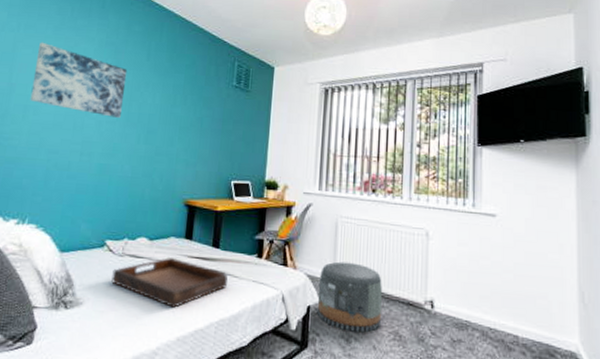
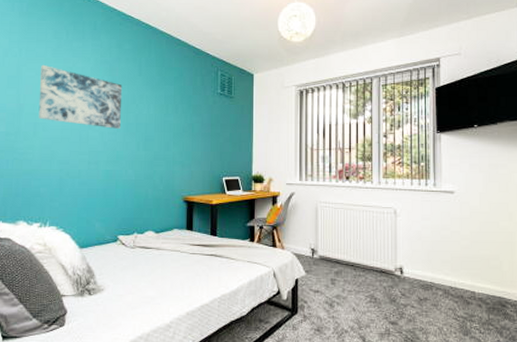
serving tray: present [111,258,228,308] -> none [126,247,226,288]
pouf: present [317,261,382,333] -> none [304,240,358,298]

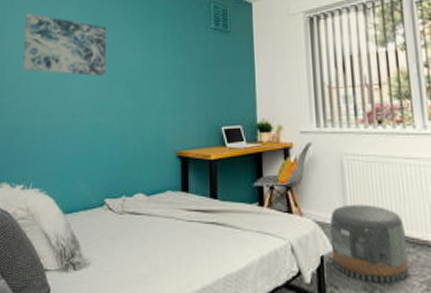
pouf: none [304,240,358,298] -> present [329,204,409,283]

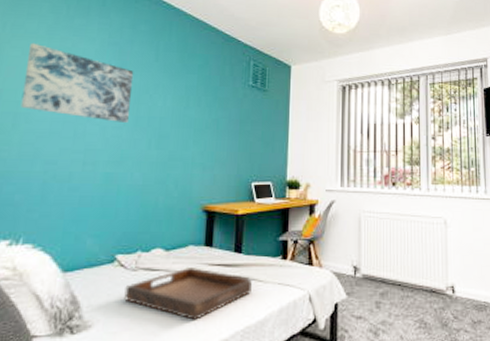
serving tray: none [114,212,230,265] -> present [124,268,252,320]
pouf: present [329,204,409,283] -> none [344,256,406,325]

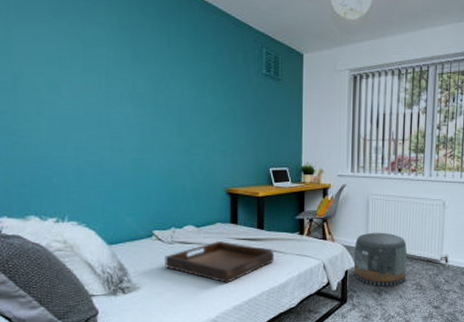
wall art: present [20,42,134,123] -> none [38,26,149,111]
pouf: none [344,256,406,325] -> present [353,232,407,287]

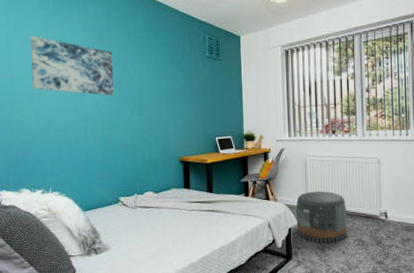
wall art: none [38,26,149,111] -> present [30,35,114,96]
serving tray: present [164,241,274,283] -> none [129,205,223,243]

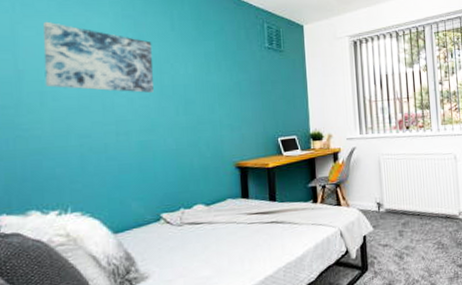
pouf: present [296,191,347,243] -> none [370,192,426,250]

